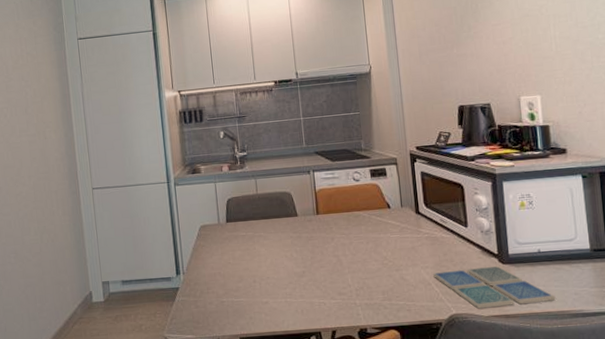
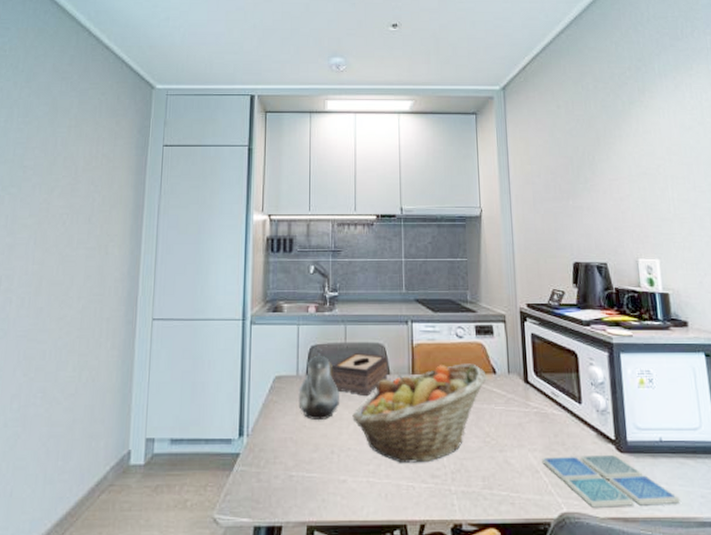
teapot: none [221,200,257,258] -> present [298,348,339,421]
tissue box: none [247,200,296,236] -> present [331,352,388,397]
fruit basket: none [268,201,382,286] -> present [352,363,487,463]

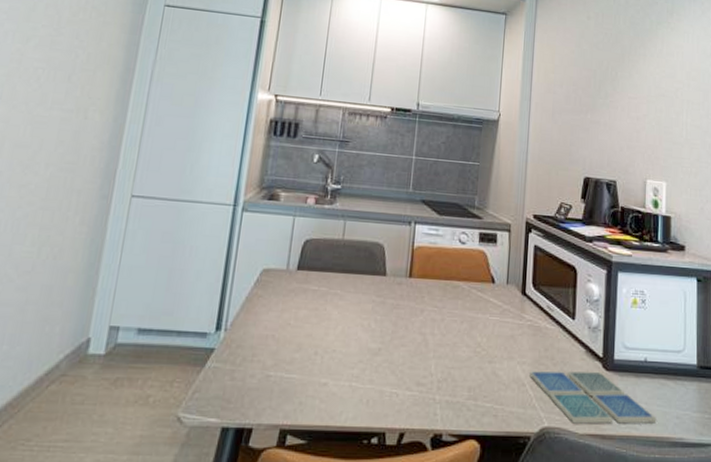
teapot: present [298,348,339,421] -> none [285,242,331,320]
tissue box: present [331,352,388,397] -> none [323,250,386,298]
fruit basket: present [352,363,487,463] -> none [341,270,485,370]

